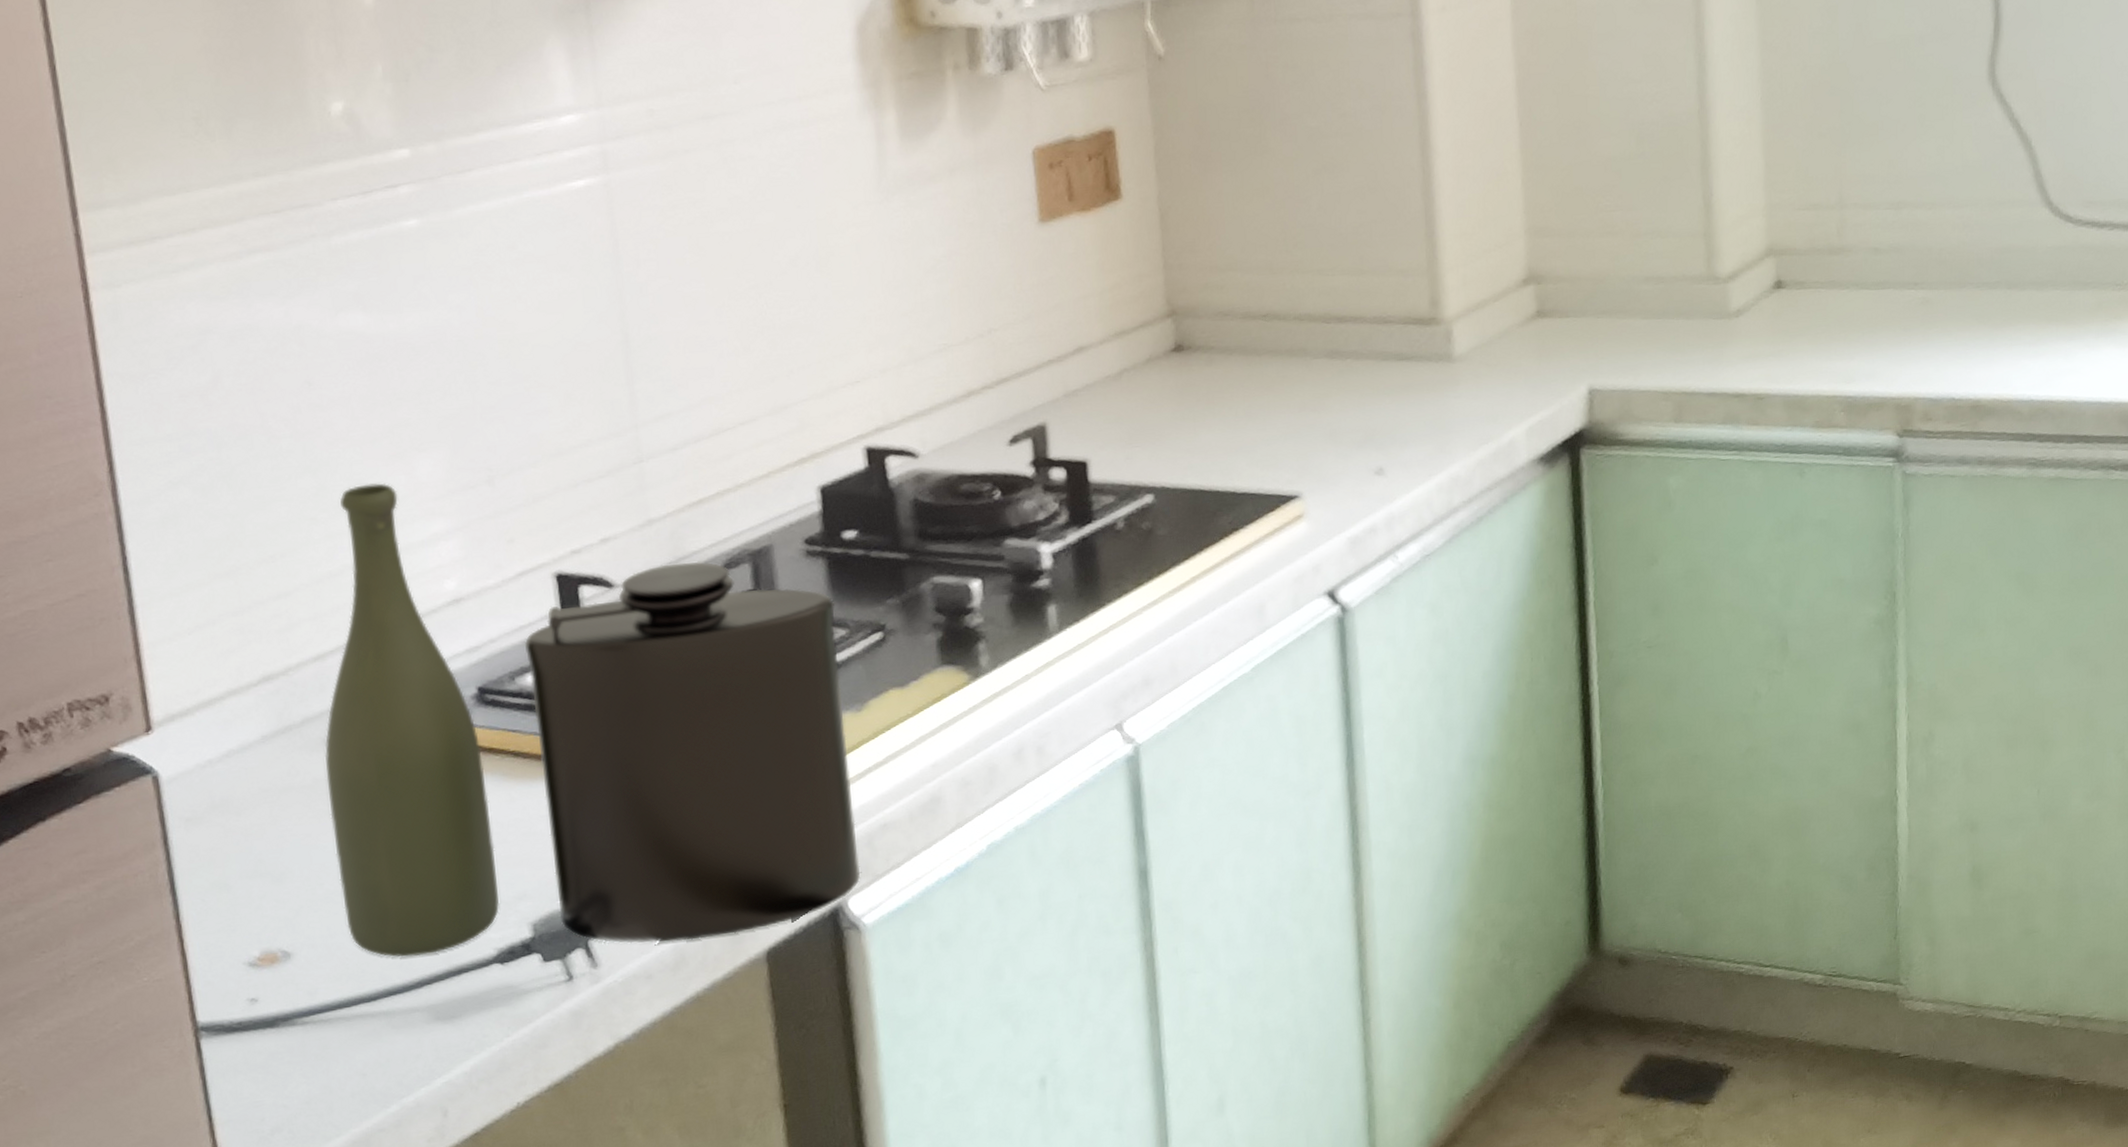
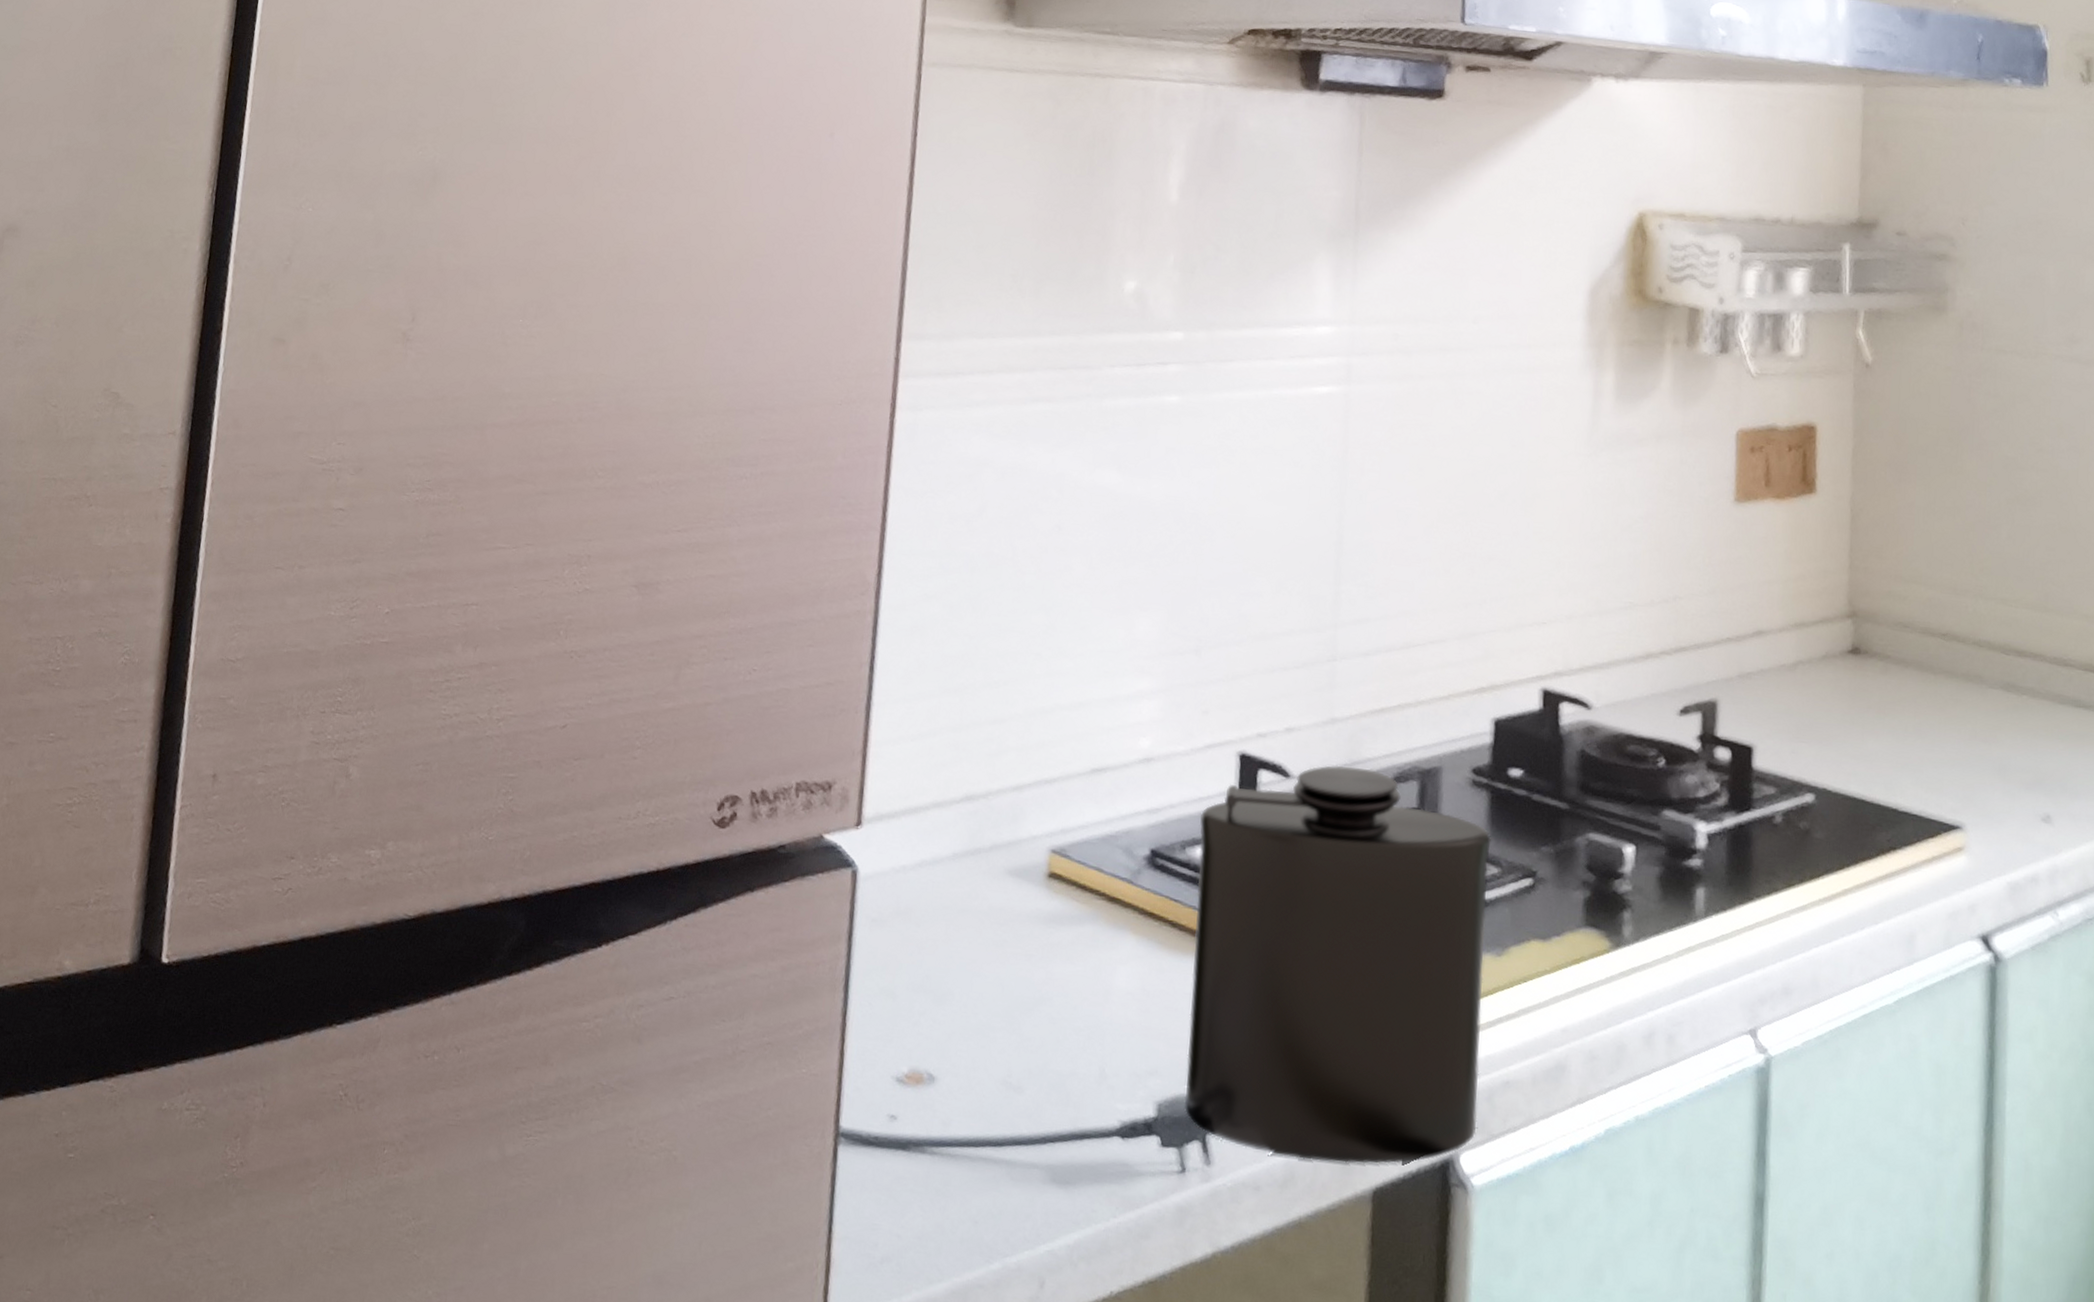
bottle: present [324,482,500,957] -> none [990,630,1143,1112]

